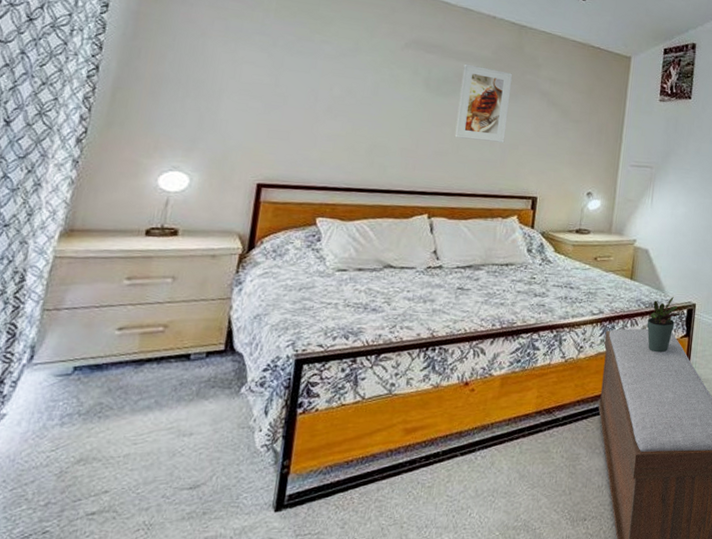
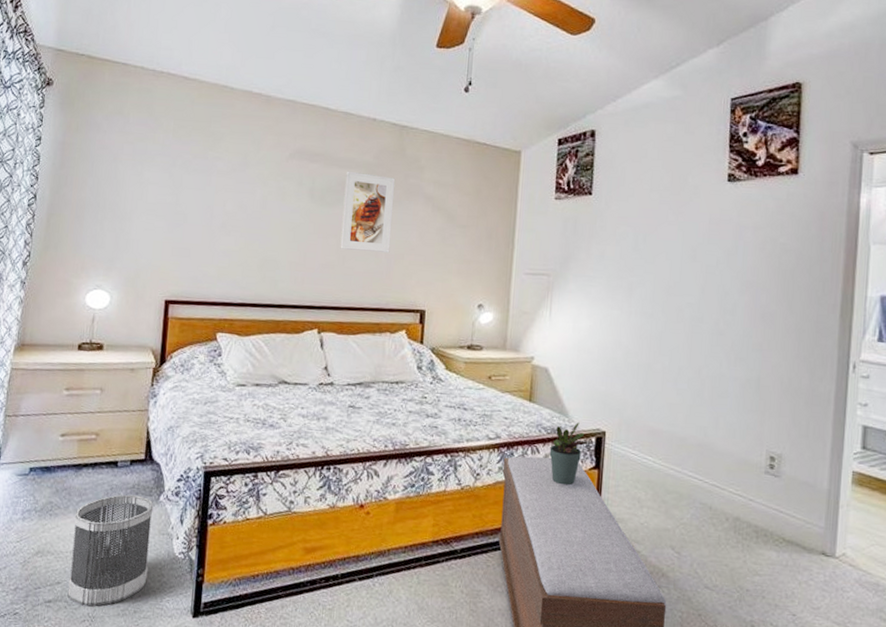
wastebasket: none [117,388,233,514] -> present [67,494,154,607]

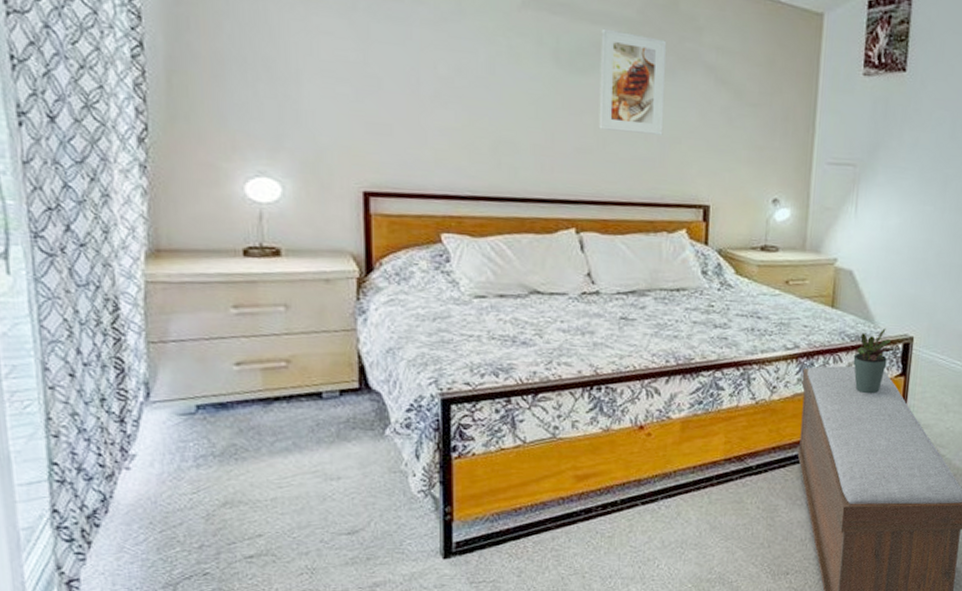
wastebasket: present [67,494,154,607] -> none [270,430,380,558]

